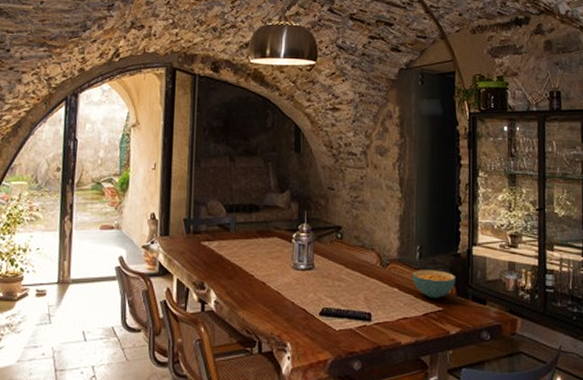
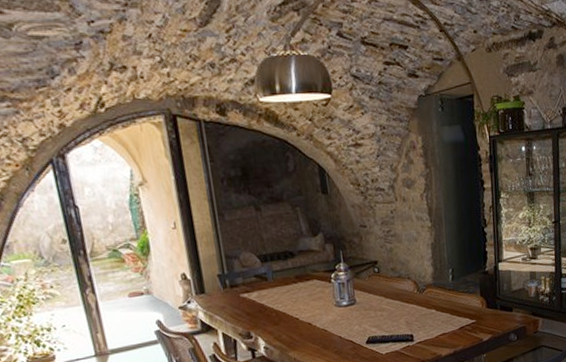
cereal bowl: present [411,270,457,299] -> none [446,288,486,314]

